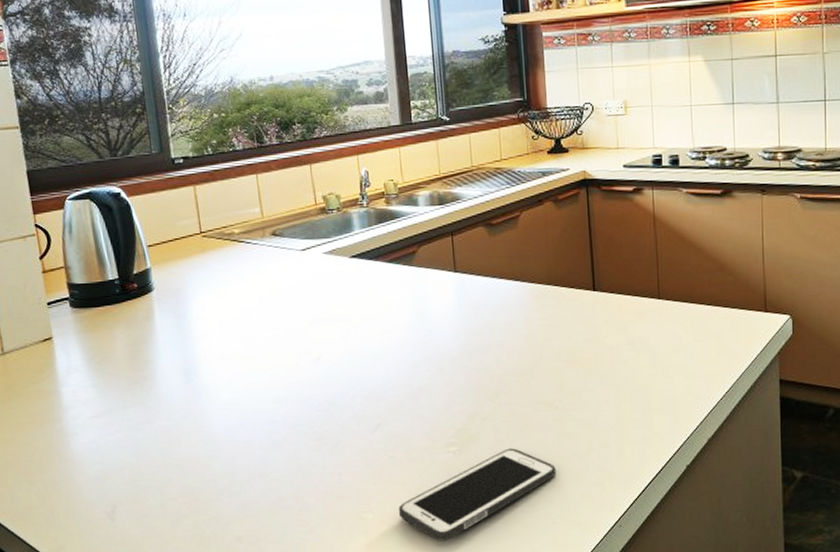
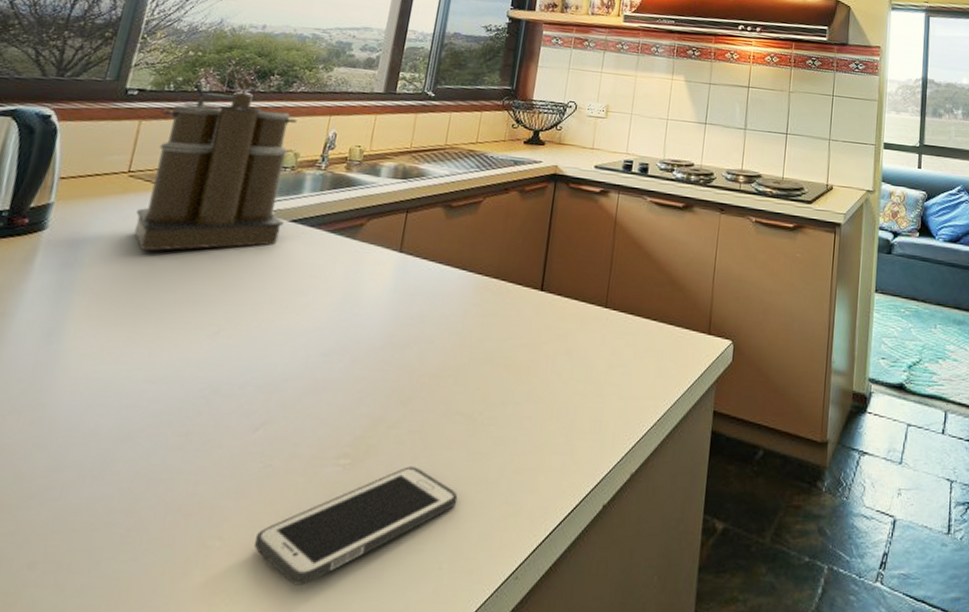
coffee maker: none [210,121,345,297] -> present [134,67,298,251]

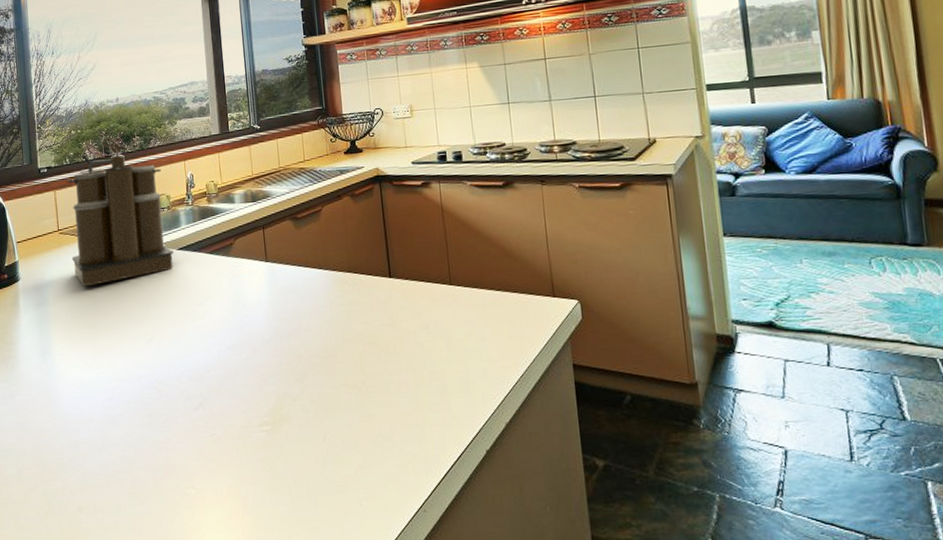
cell phone: present [253,466,458,586] -> none [218,428,362,520]

